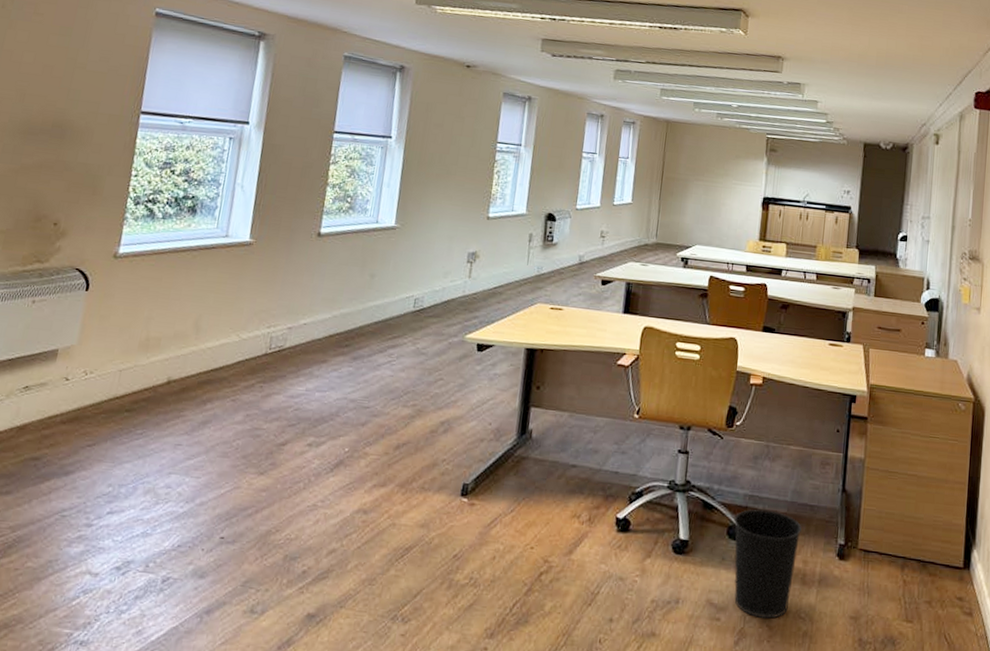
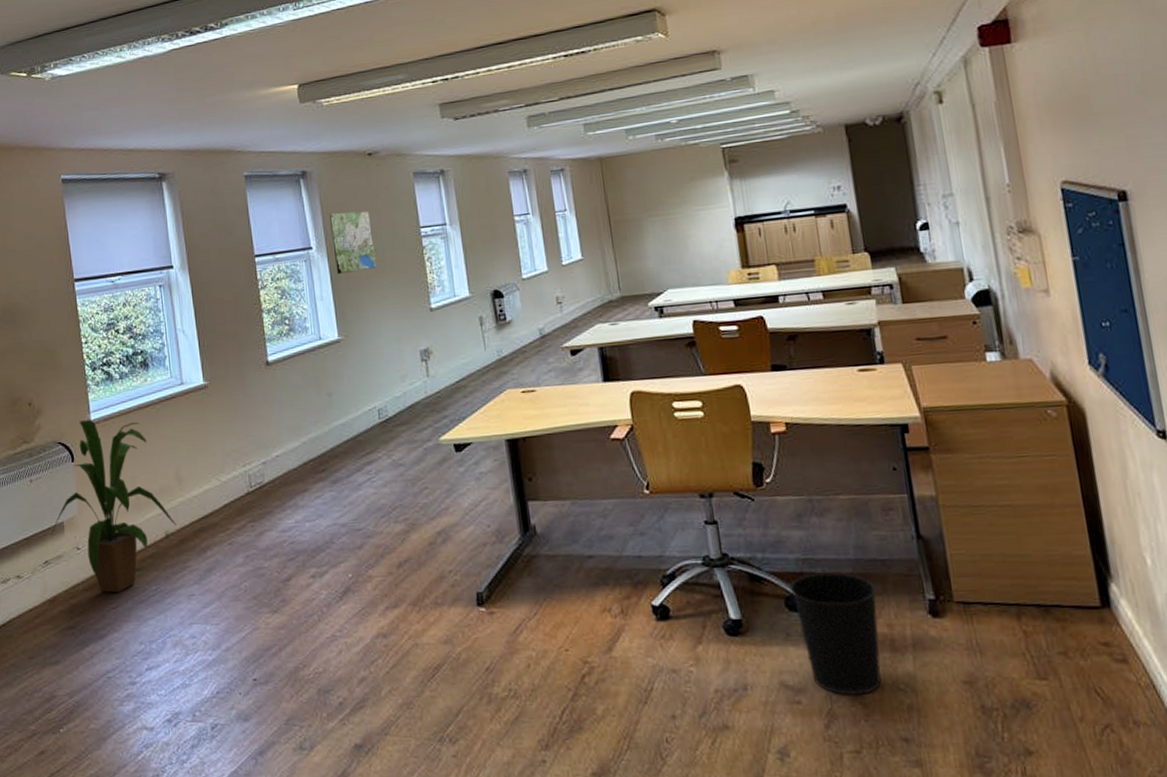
house plant: none [41,251,183,431] -> present [51,420,177,593]
road map: none [409,110,454,170] -> present [330,210,377,275]

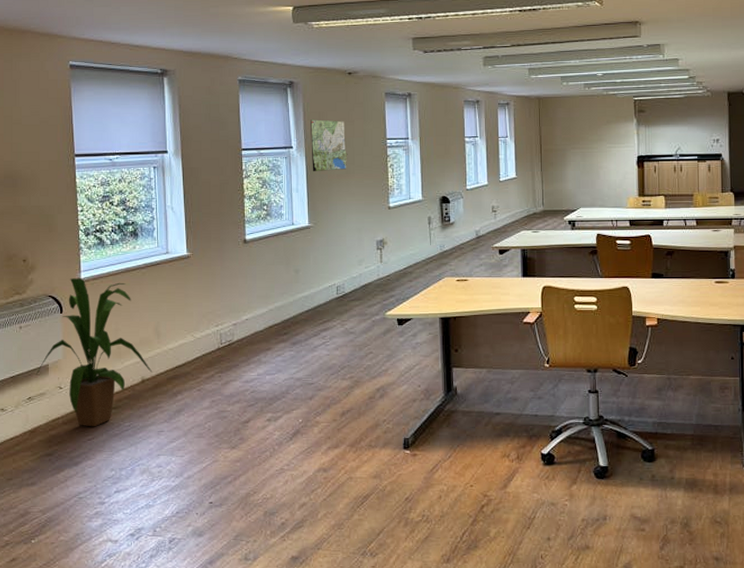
wastebasket: present [789,572,882,695] -> none [646,433,709,525]

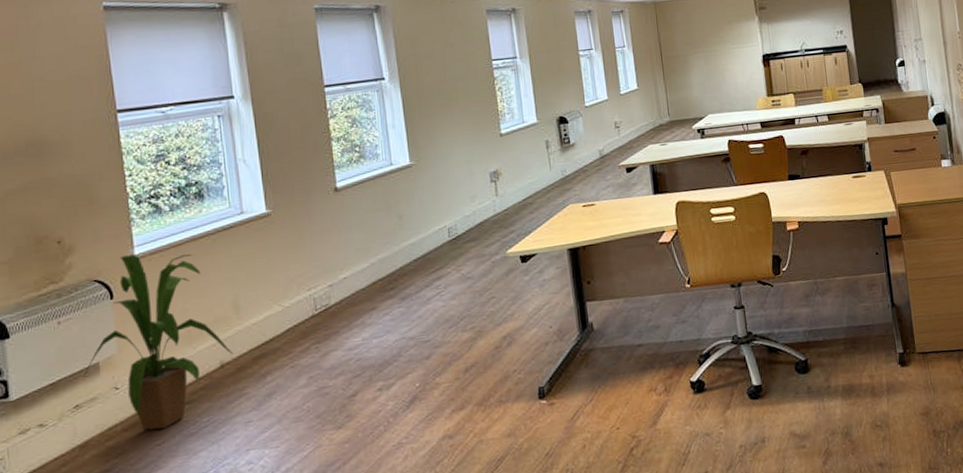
road map: present [311,119,348,172] -> none [403,44,449,104]

